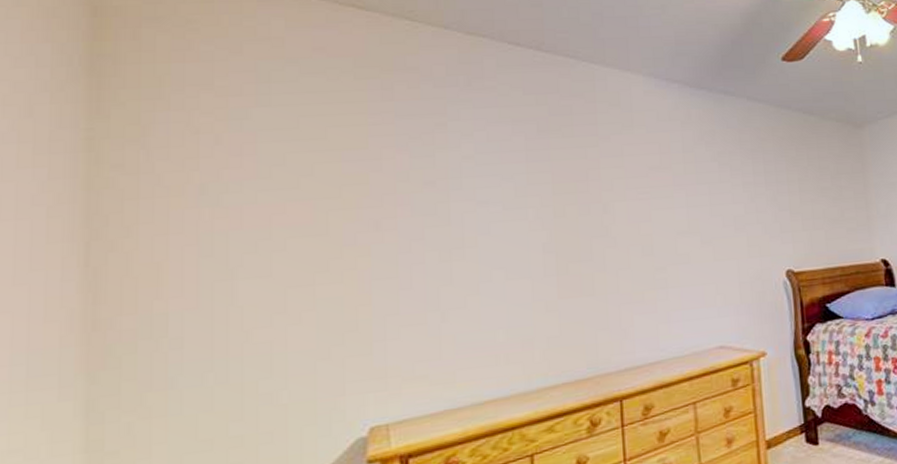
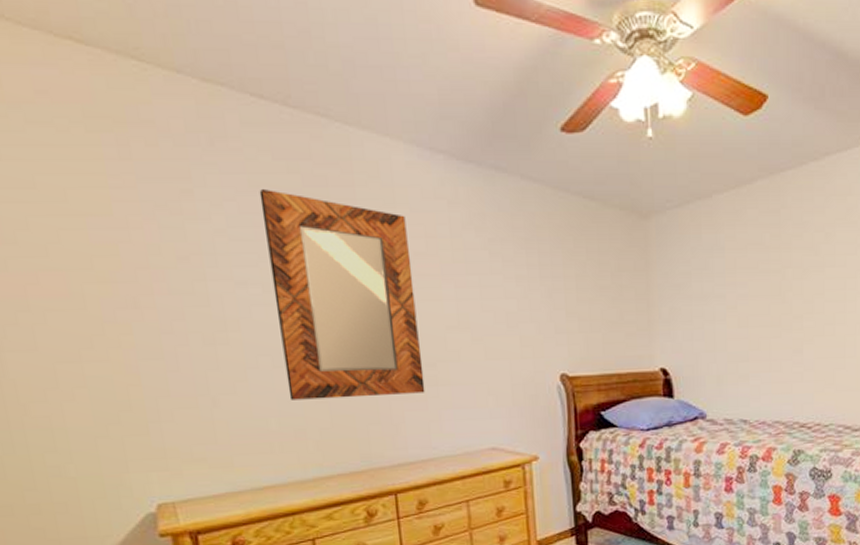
home mirror: none [508,118,655,311] -> present [259,188,425,400]

